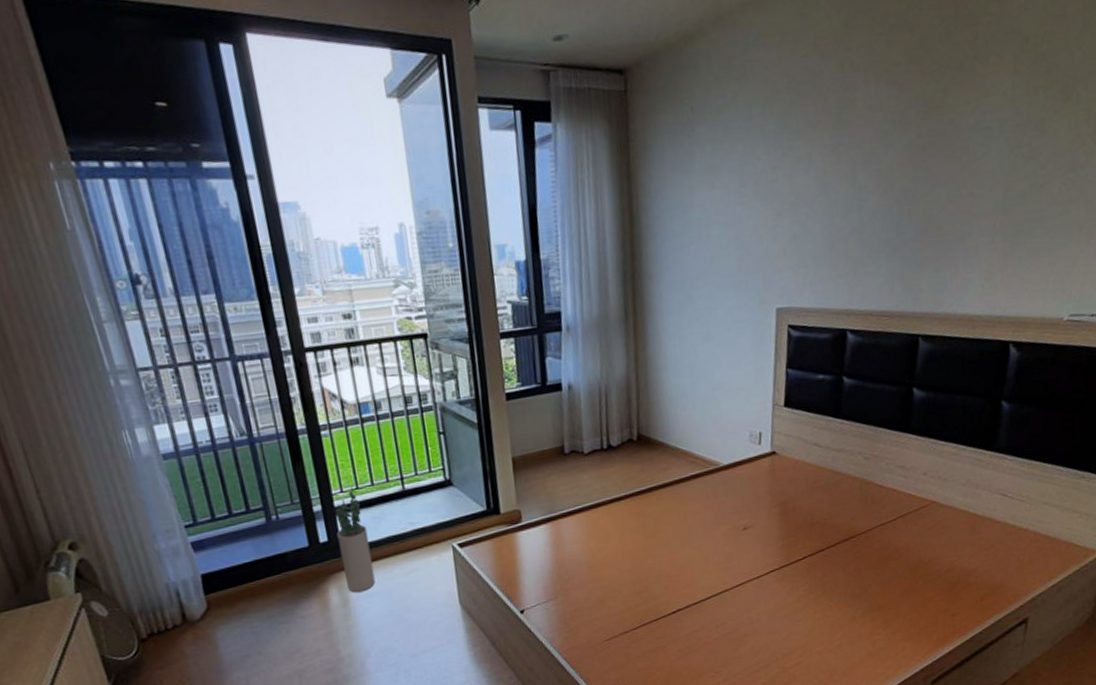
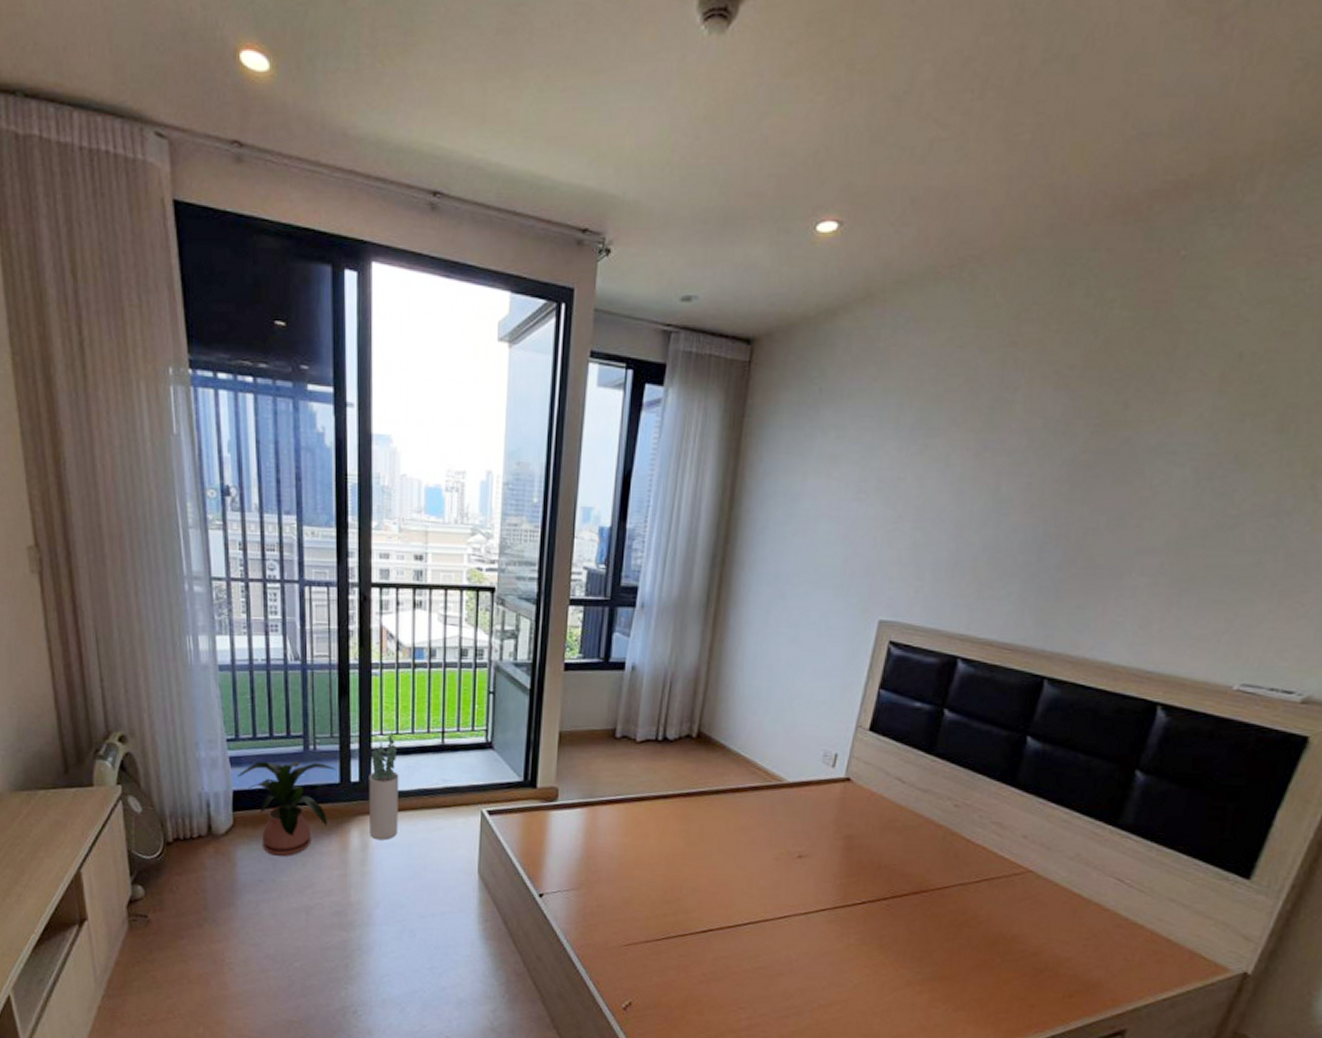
house plant: none [202,530,304,630] -> present [236,761,336,857]

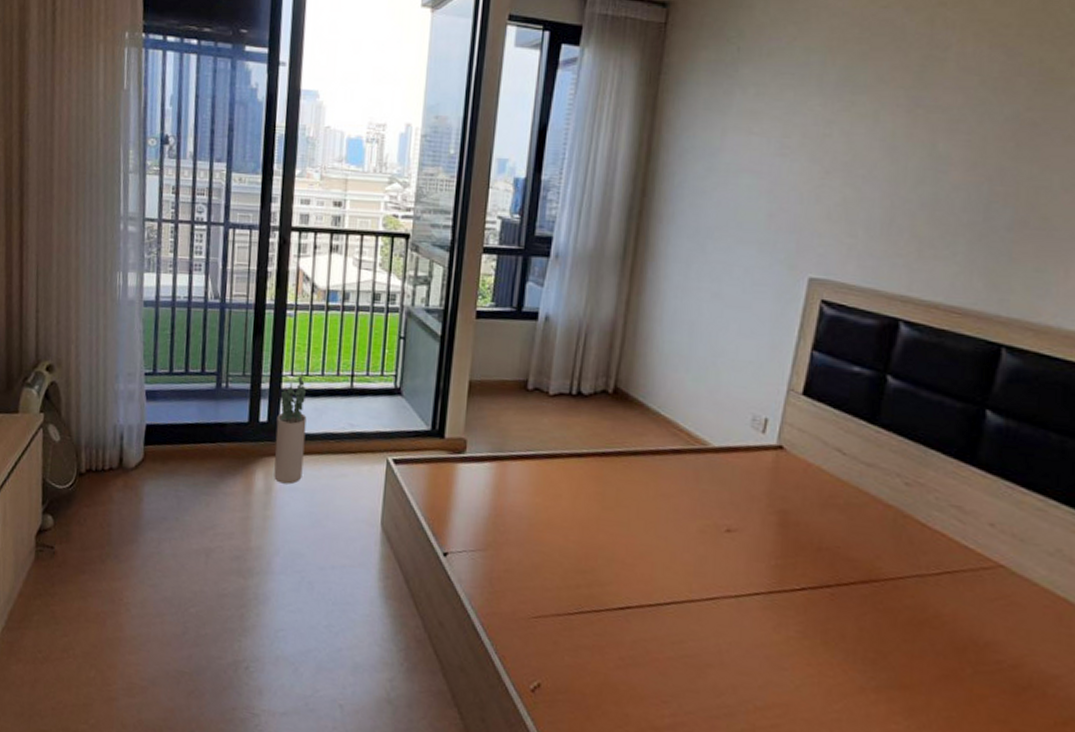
house plant: present [236,761,336,857] -> none [150,396,246,495]

